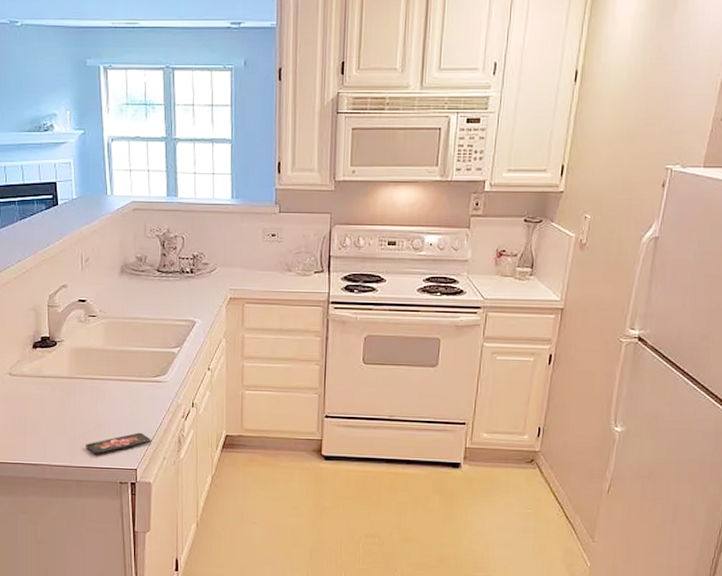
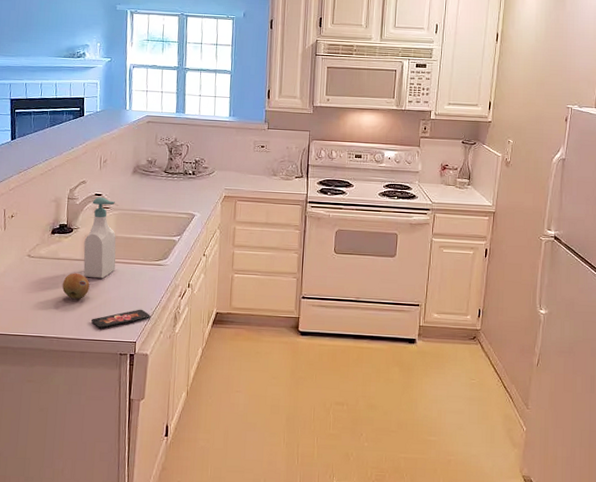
fruit: none [51,392,81,422] -> present [62,273,90,299]
soap bottle: none [70,303,108,399] -> present [83,197,116,279]

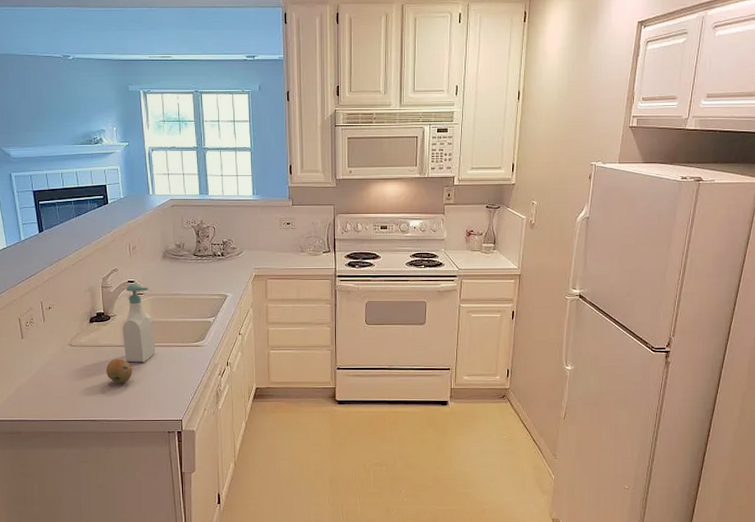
smartphone: present [90,309,152,329] -> none [137,389,194,409]

